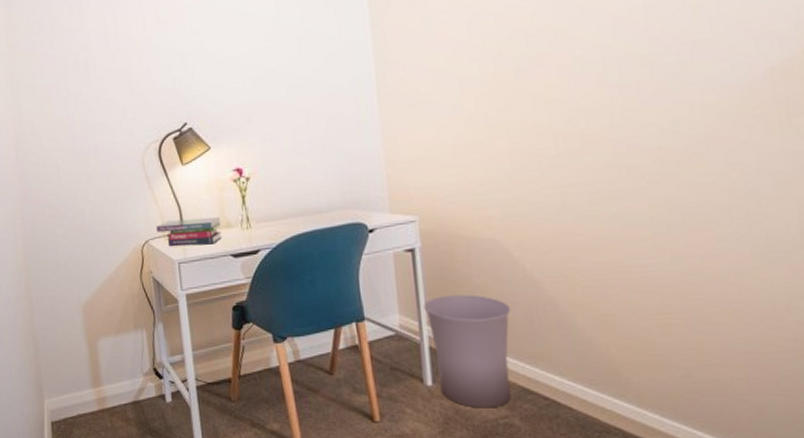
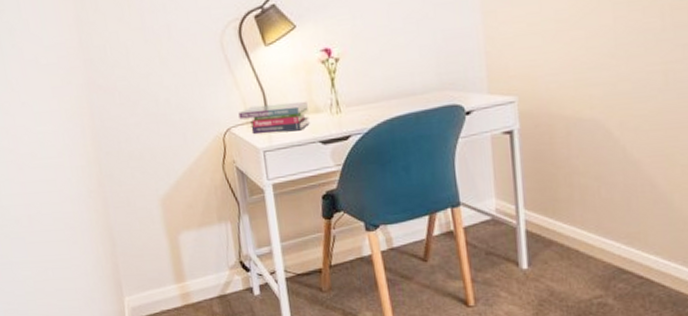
waste bin: present [423,294,512,408] -> none [521,176,610,289]

